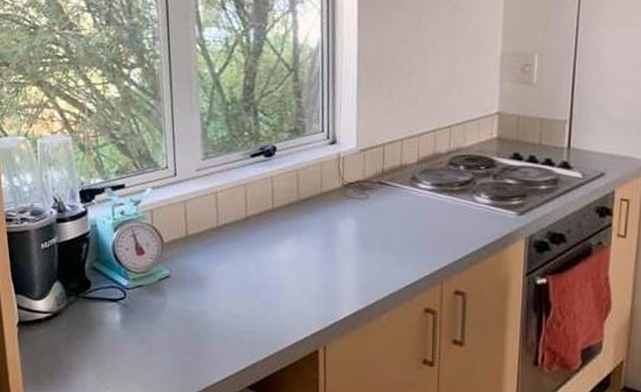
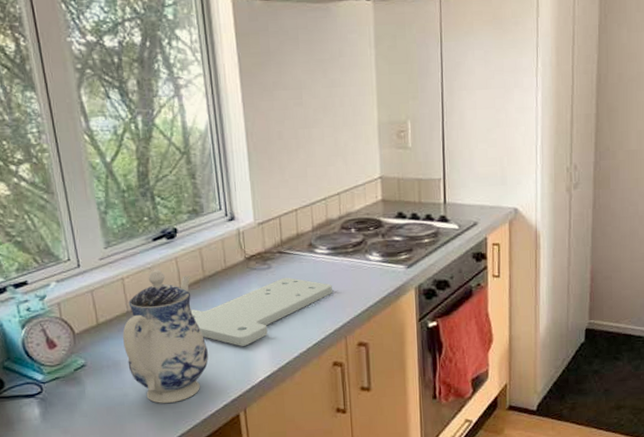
teapot: none [209,187,293,328] -> present [123,269,208,403]
cutting board: none [280,210,433,278] -> present [190,277,333,346]

